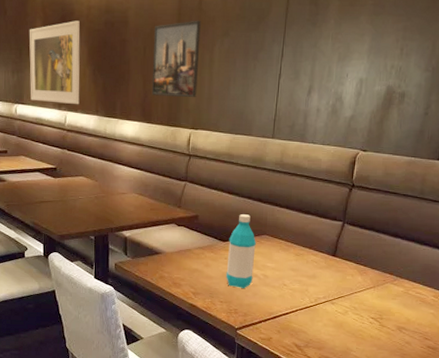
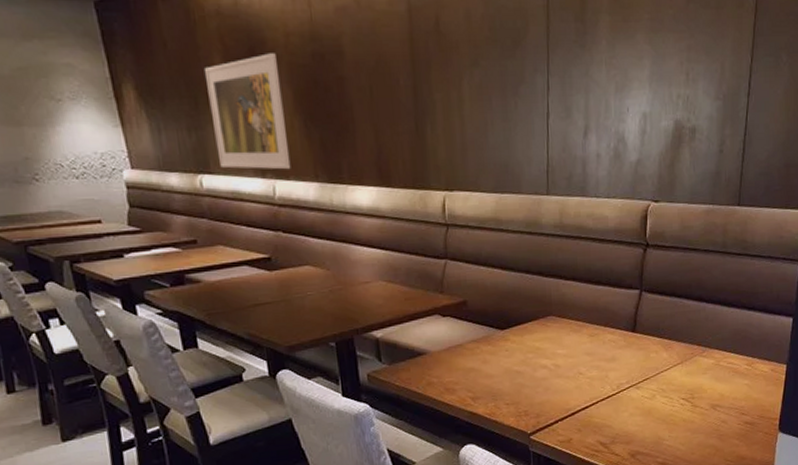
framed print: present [152,20,201,98] -> none [381,46,447,151]
water bottle: present [226,214,256,288] -> none [508,293,543,384]

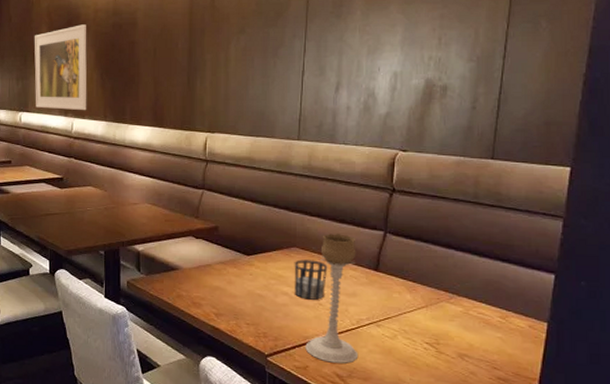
cup: none [551,327,586,370] -> present [294,260,328,300]
candle holder: none [568,296,619,432] -> present [305,234,357,364]

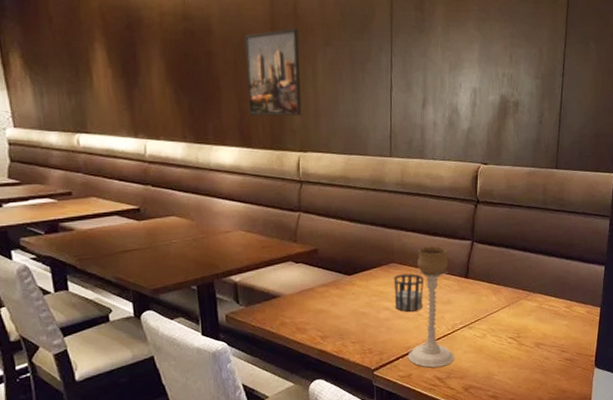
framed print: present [34,24,87,111] -> none [85,29,161,131]
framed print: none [164,18,214,100] -> present [245,28,302,117]

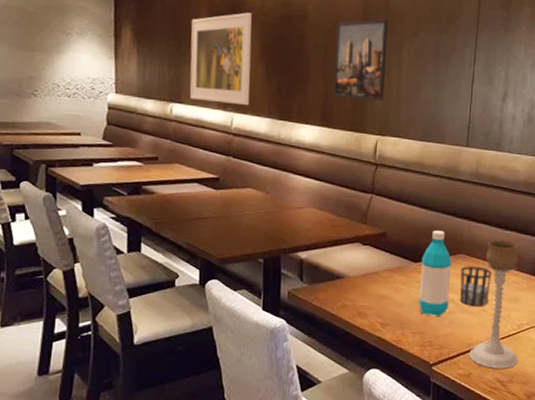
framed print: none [85,29,161,131] -> present [189,12,252,106]
water bottle: none [354,242,385,325] -> present [418,231,452,316]

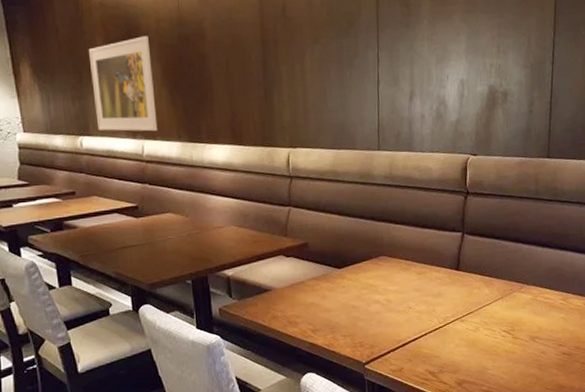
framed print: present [334,18,388,102] -> none [236,28,291,115]
water bottle: present [418,231,452,316] -> none [344,235,376,318]
cup: present [459,266,492,306] -> none [383,266,415,305]
candle holder: present [469,240,519,369] -> none [399,238,446,362]

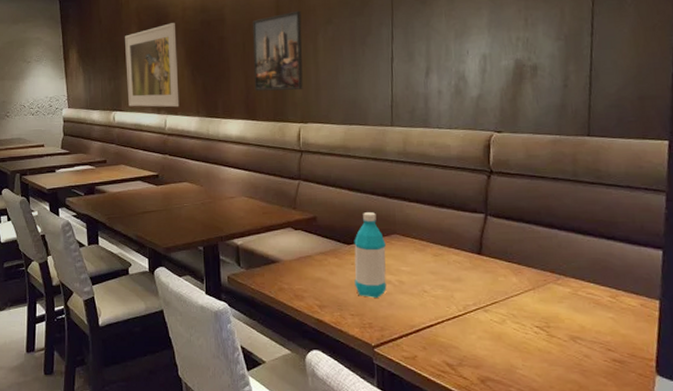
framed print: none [236,28,291,115] -> present [253,10,303,92]
water bottle: none [344,235,376,318] -> present [354,212,387,298]

